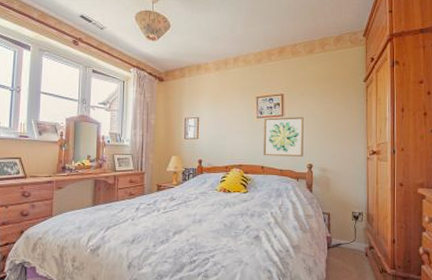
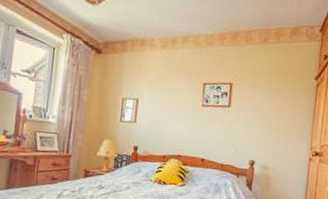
wall art: present [264,117,304,157] -> none [205,107,251,152]

